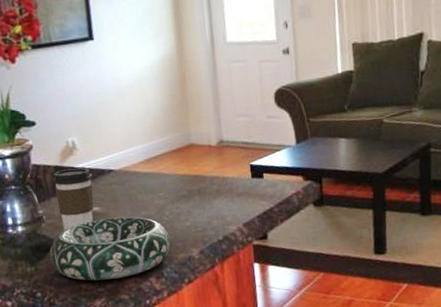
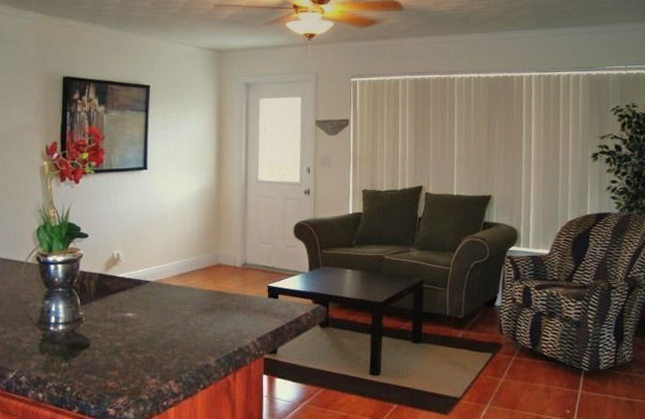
decorative bowl: present [49,217,171,281] -> none [84,323,191,380]
coffee cup: present [52,168,94,231] -> none [95,277,131,332]

